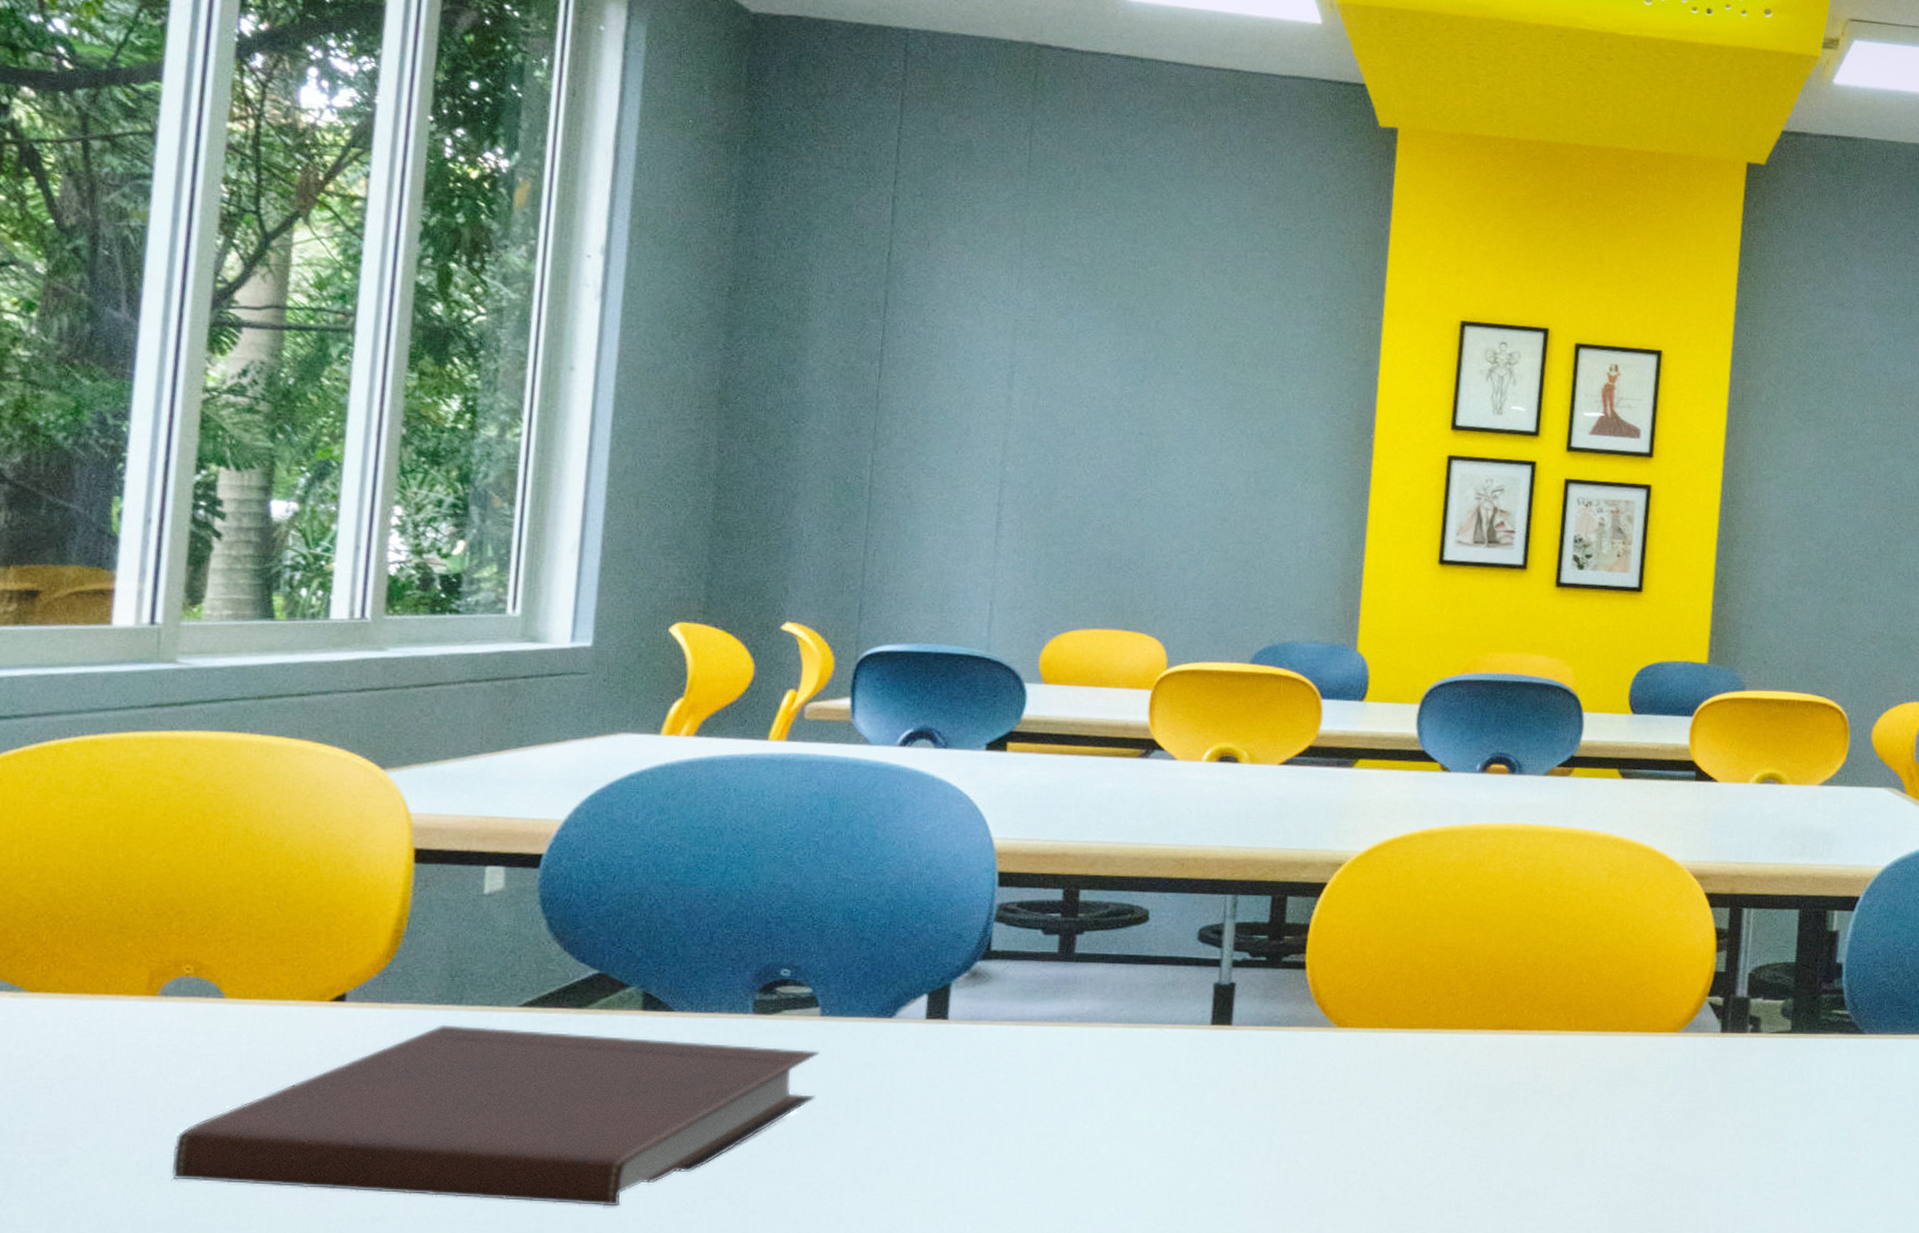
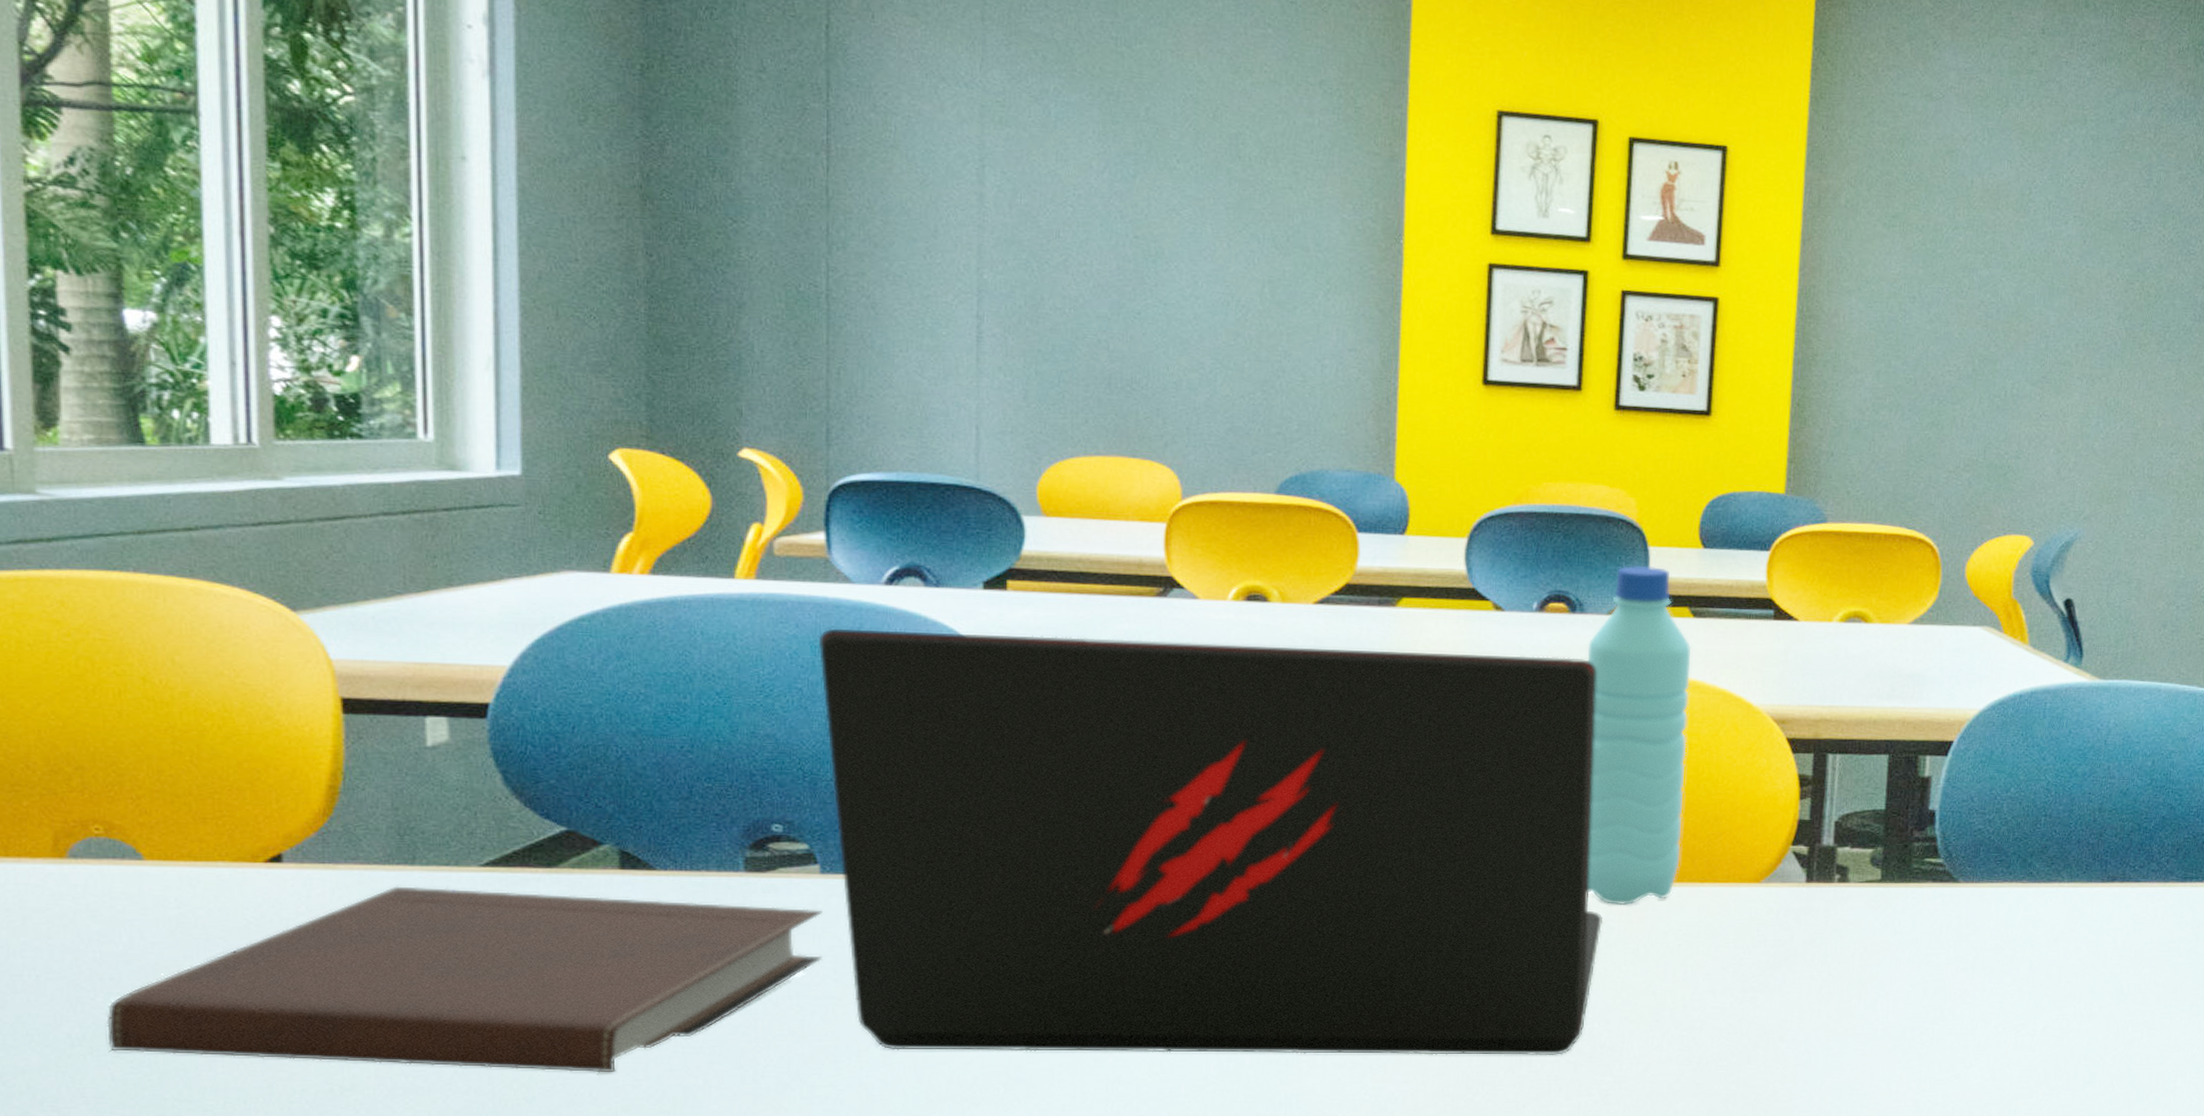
laptop: none [836,786,1533,1200] -> present [818,628,1604,1055]
water bottle: none [1517,729,1620,1053] -> present [1586,565,1692,905]

